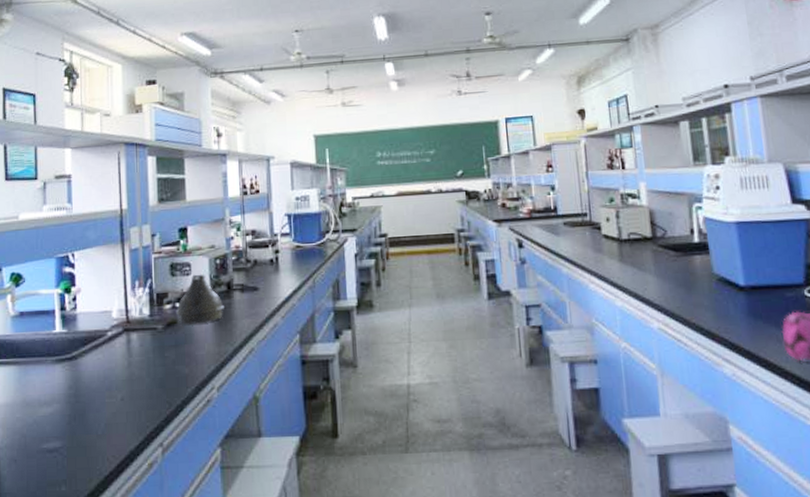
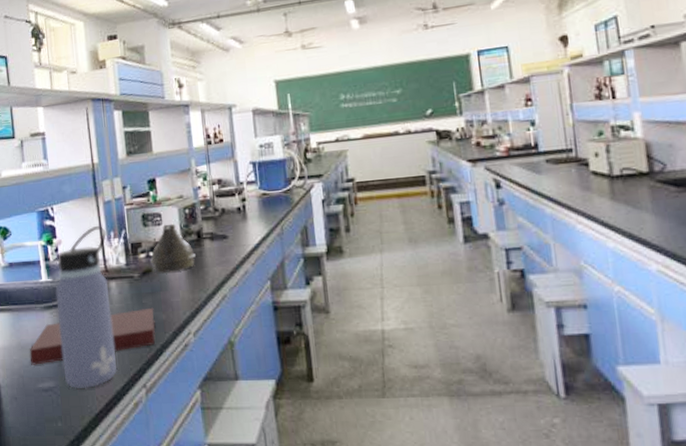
notebook: none [35,361,177,424] -> present [29,307,156,365]
water bottle: none [70,273,133,449] -> present [55,225,118,389]

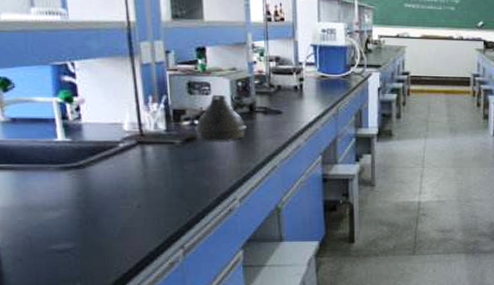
notebook: present [29,307,156,365] -> none [39,174,198,227]
water bottle: present [55,225,118,389] -> none [75,87,152,250]

